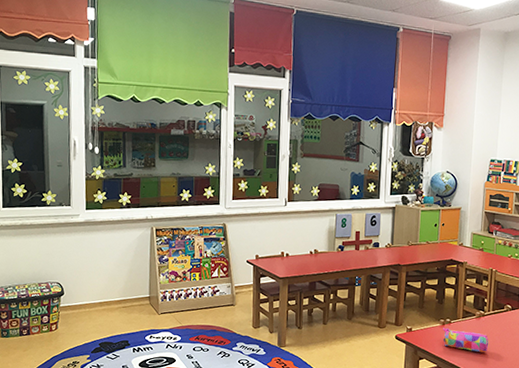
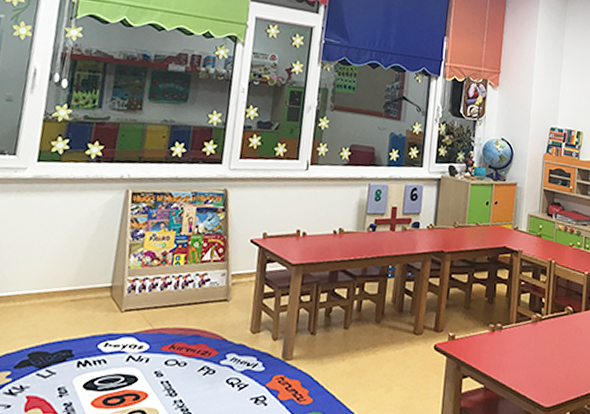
pencil case: present [443,327,489,353] -> none [492,335,547,369]

